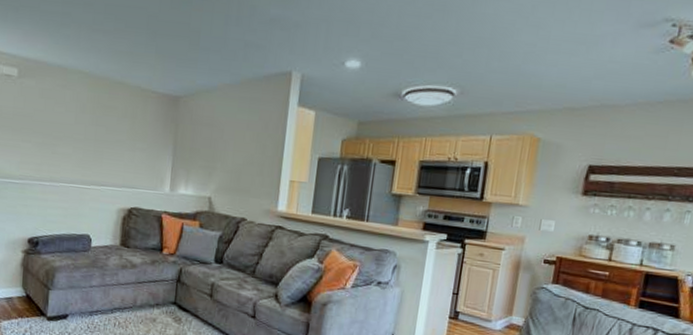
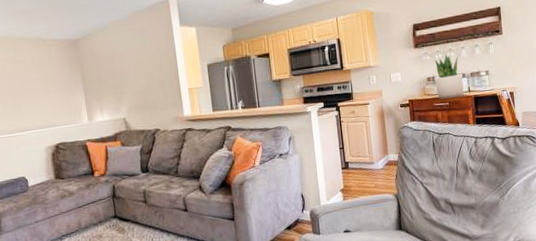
planter: none [596,212,639,269] -> present [434,54,464,99]

